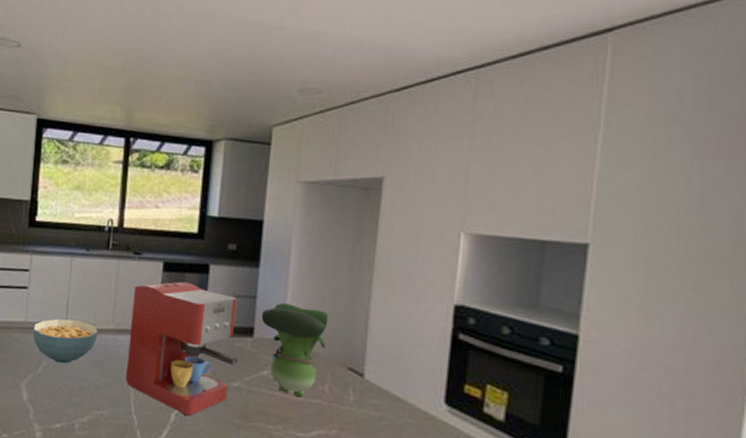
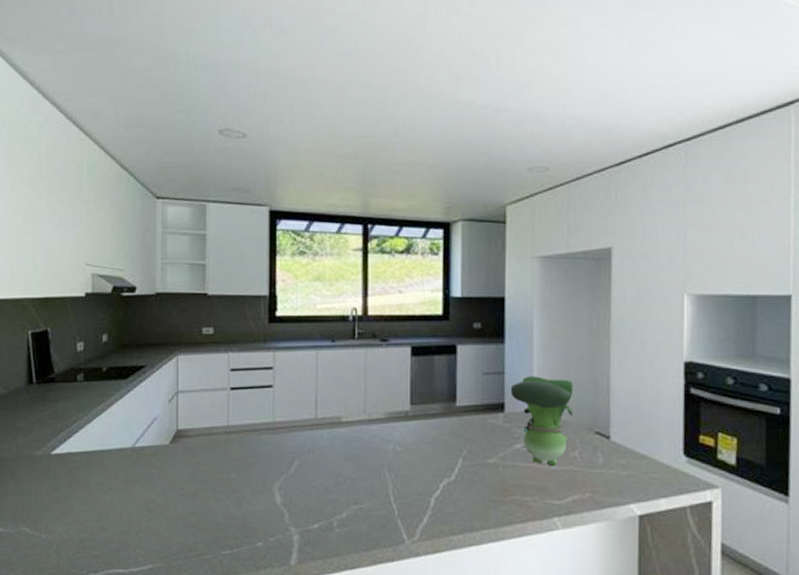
cereal bowl: present [33,318,98,364] -> none [282,415,350,461]
coffee maker: present [125,281,238,416] -> none [382,364,492,497]

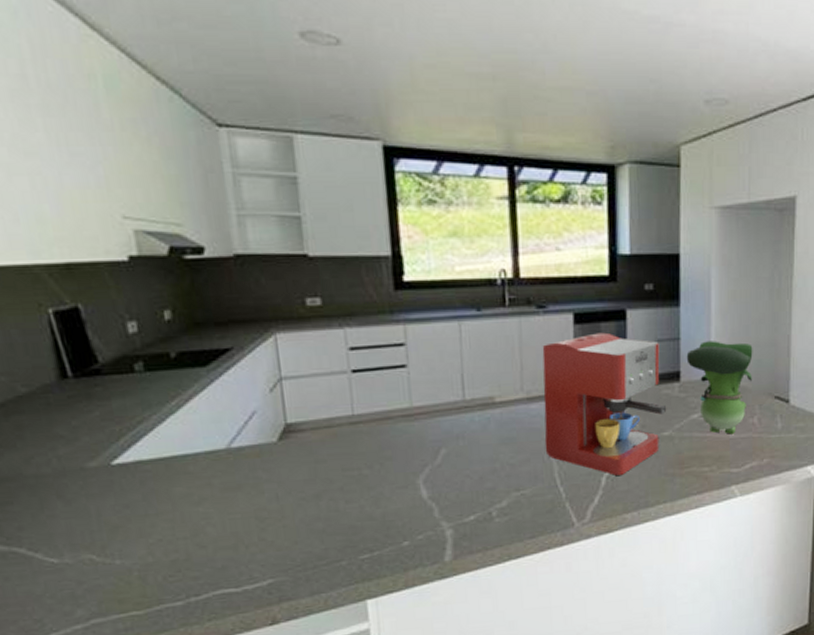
coffee maker: none [382,364,492,497] -> present [542,332,667,475]

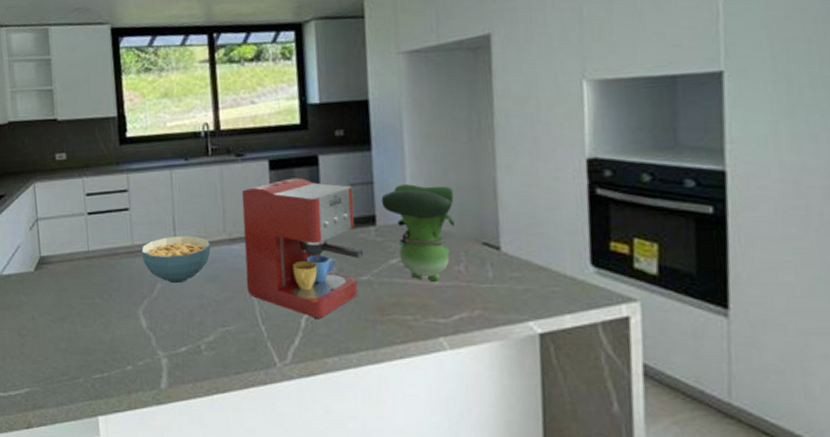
cereal bowl: none [422,395,506,448] -> present [141,236,211,284]

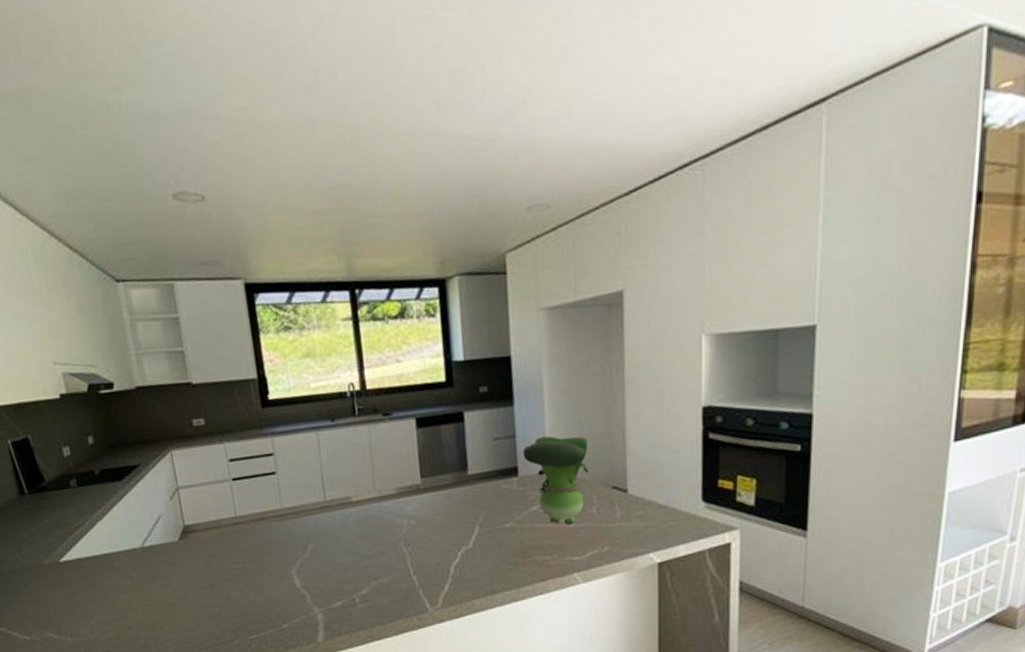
cereal bowl: present [141,236,211,284] -> none [291,495,362,543]
coffee maker: present [241,177,364,318] -> none [389,434,507,565]

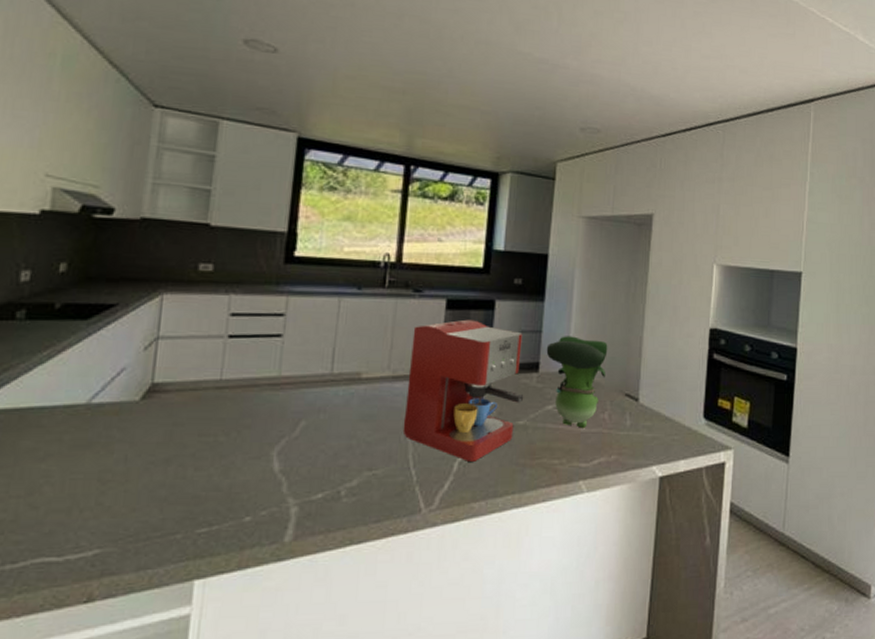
coffee maker: none [389,434,507,565] -> present [403,319,524,461]

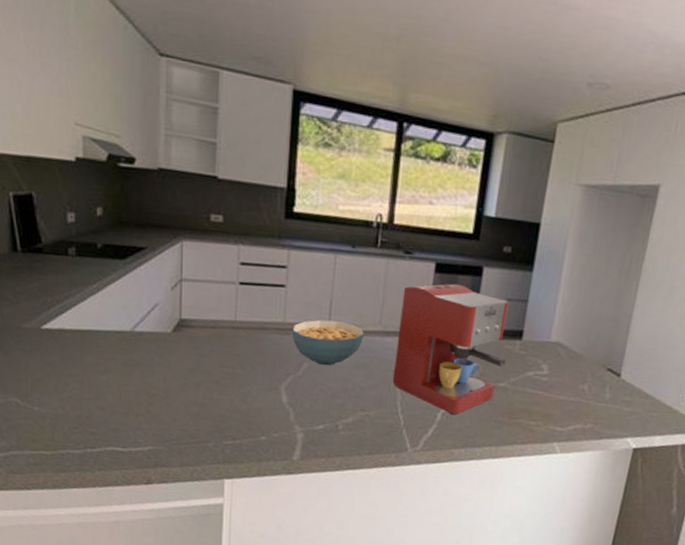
cereal bowl: none [288,369,371,422] -> present [292,319,364,366]
toy figurine: present [546,336,608,428] -> none [531,307,595,396]

